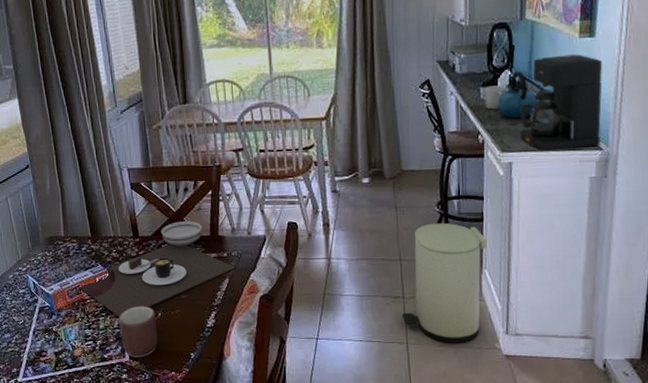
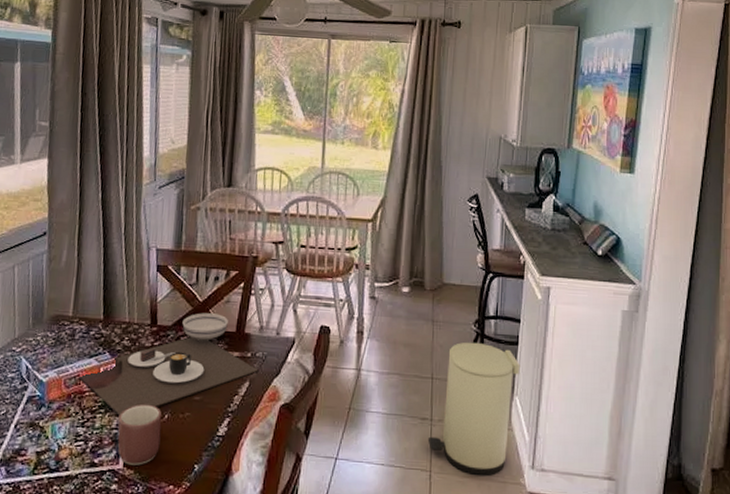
mug: present [484,85,507,110] -> none [529,208,551,233]
kettle: present [497,71,537,119] -> none [540,197,578,244]
coffee maker: present [520,54,603,152] -> none [559,186,639,282]

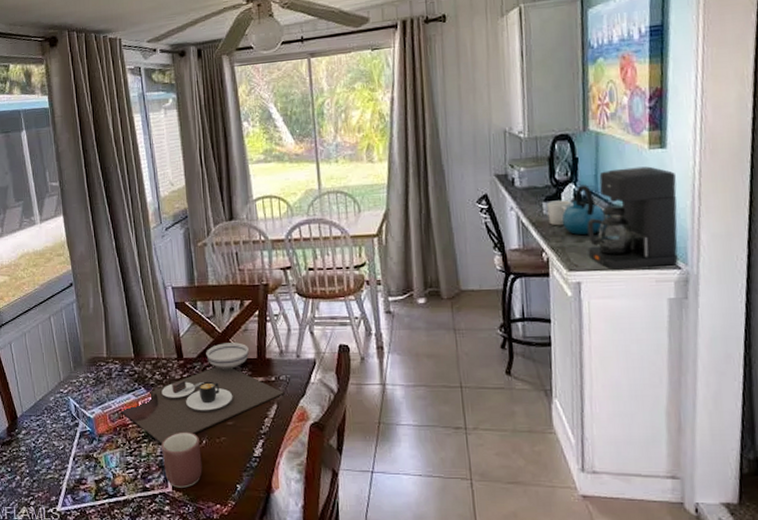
pedal bin: present [427,342,520,475] -> none [464,347,557,480]
mug: none [529,208,551,233] -> present [547,200,572,226]
kettle: none [540,197,578,244] -> present [561,185,606,236]
coffee maker: none [559,186,639,282] -> present [587,166,678,271]

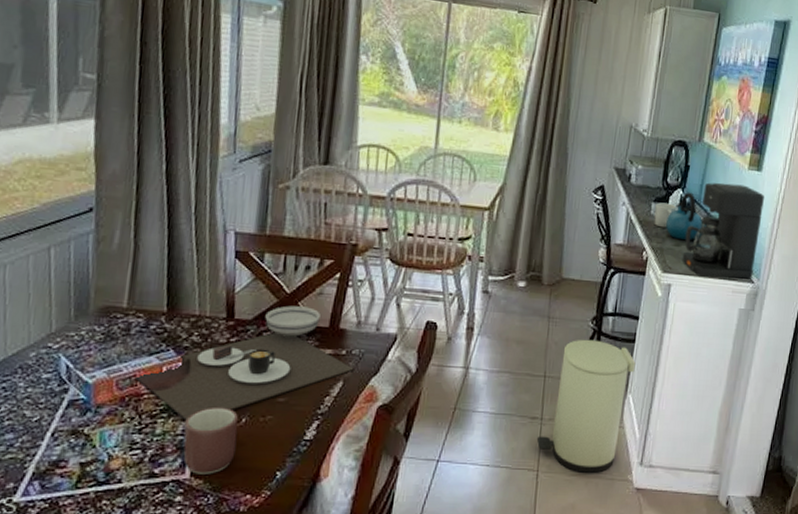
pedal bin: none [464,347,557,480] -> present [536,339,636,473]

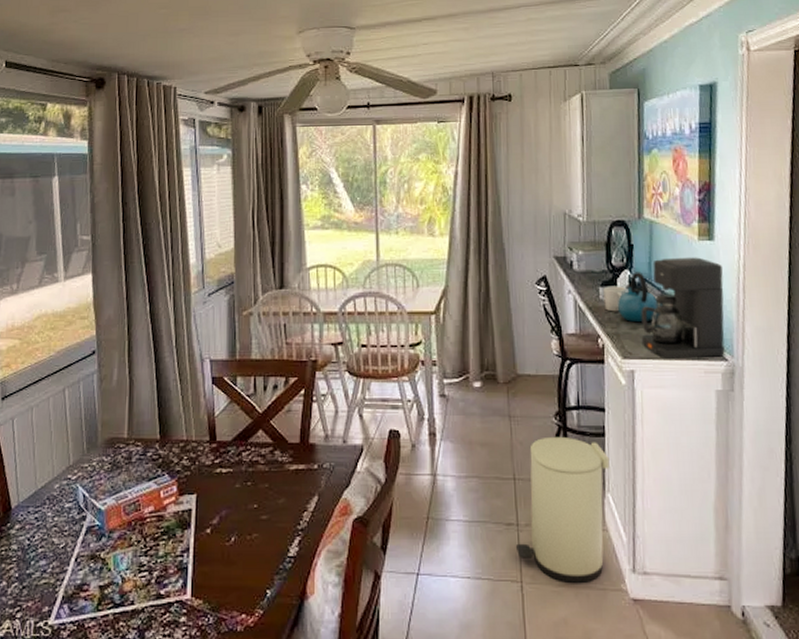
place setting: present [131,333,354,421] -> none [135,452,327,542]
mug: present [183,406,238,474] -> none [182,527,229,594]
bowl: present [265,305,320,337] -> none [243,424,291,455]

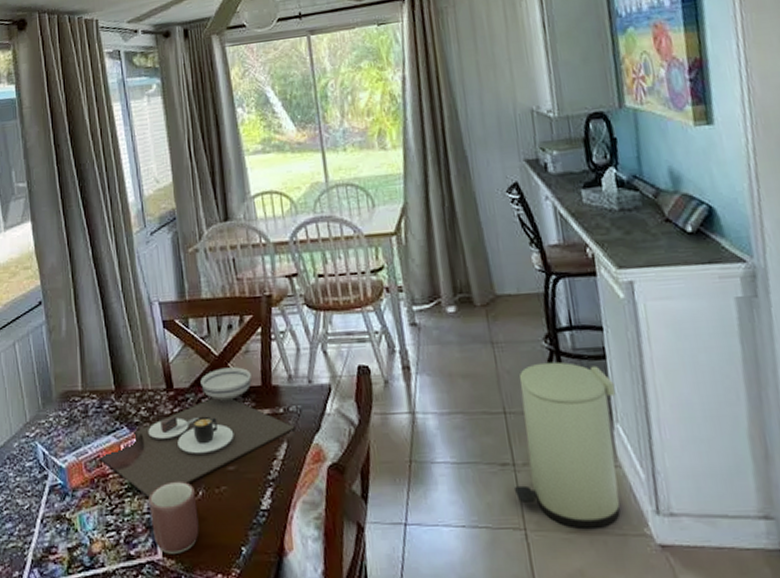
place setting: none [135,452,327,542] -> present [96,398,295,498]
mug: none [182,527,229,594] -> present [148,480,199,554]
bowl: none [243,424,291,455] -> present [200,367,252,401]
mug: present [603,286,627,312] -> none [586,186,615,217]
kettle: present [617,272,659,323] -> none [604,168,654,227]
coffee maker: present [641,257,725,360] -> none [633,145,742,267]

